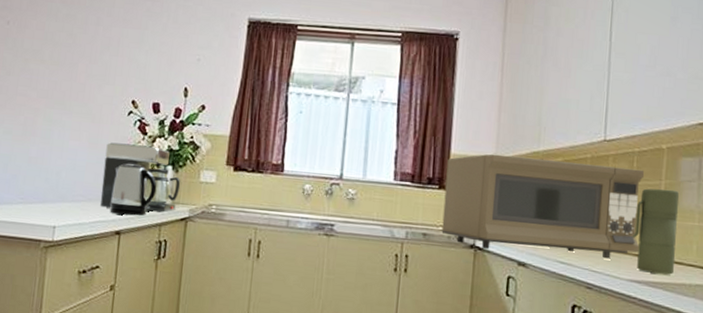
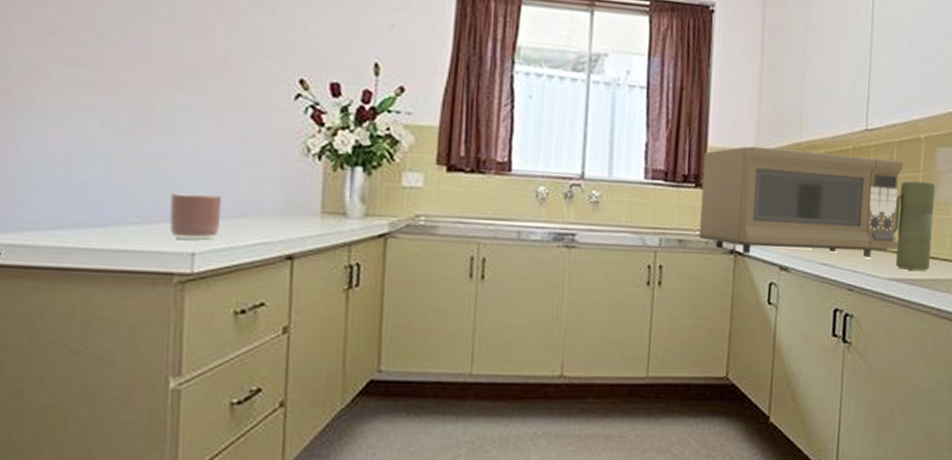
mug: none [40,182,76,217] -> present [169,193,222,240]
coffee maker: present [100,142,181,214] -> none [260,136,376,230]
kettle: present [109,164,157,217] -> none [275,165,343,235]

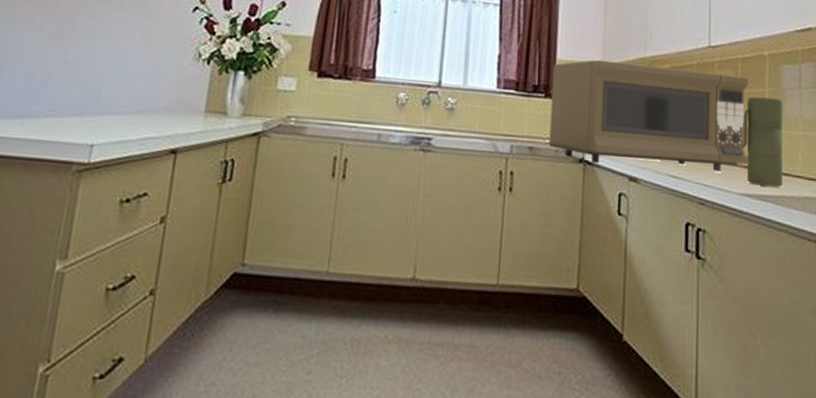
mug: present [169,193,222,240] -> none [75,90,123,133]

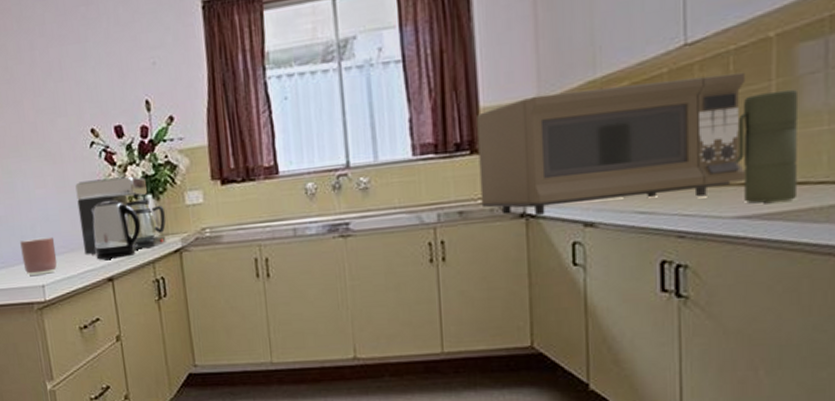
mug: none [75,90,123,133] -> present [20,236,58,276]
coffee maker: none [153,43,254,128] -> present [75,176,166,255]
kettle: none [164,68,225,131] -> present [92,200,141,260]

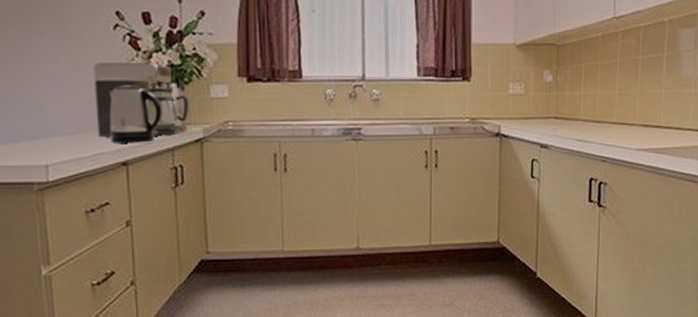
mug: present [20,236,58,276] -> none [23,115,66,154]
microwave: present [477,72,746,216] -> none [468,40,650,136]
canister: present [735,89,799,204] -> none [640,60,678,140]

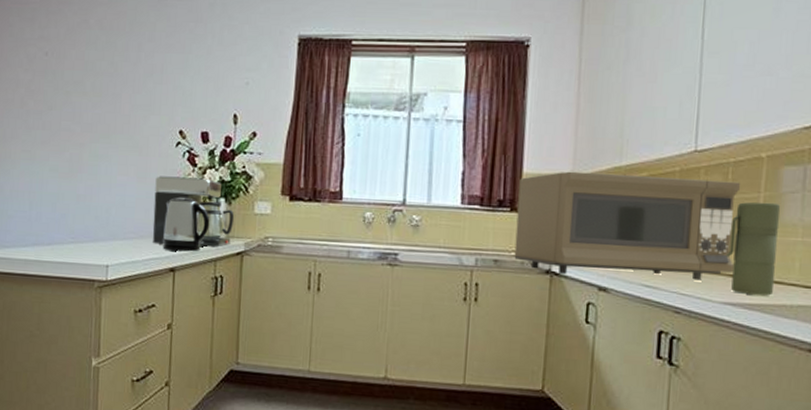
microwave: none [468,40,650,136] -> present [514,171,741,281]
canister: none [640,60,678,140] -> present [726,202,780,296]

